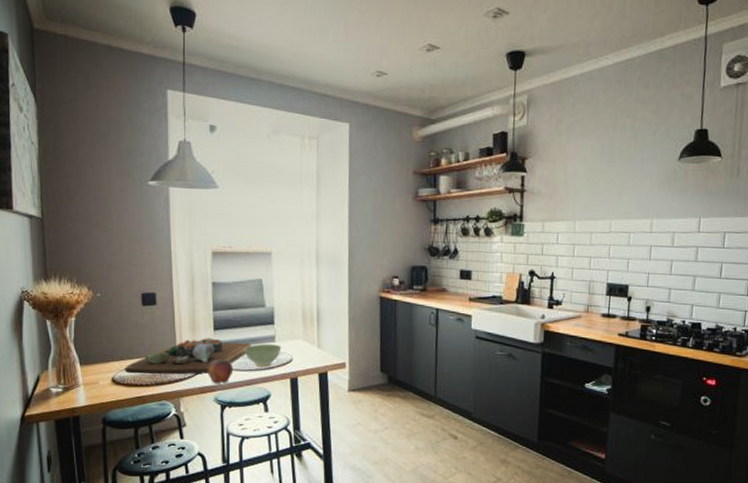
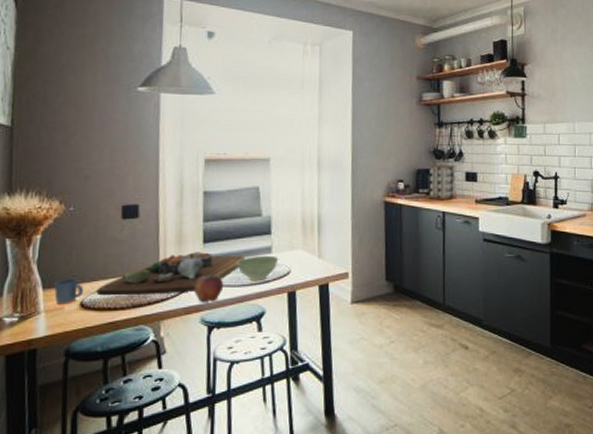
mug: none [88,357,114,380] -> present [53,278,84,305]
spice rack: none [423,257,452,298] -> present [428,160,457,201]

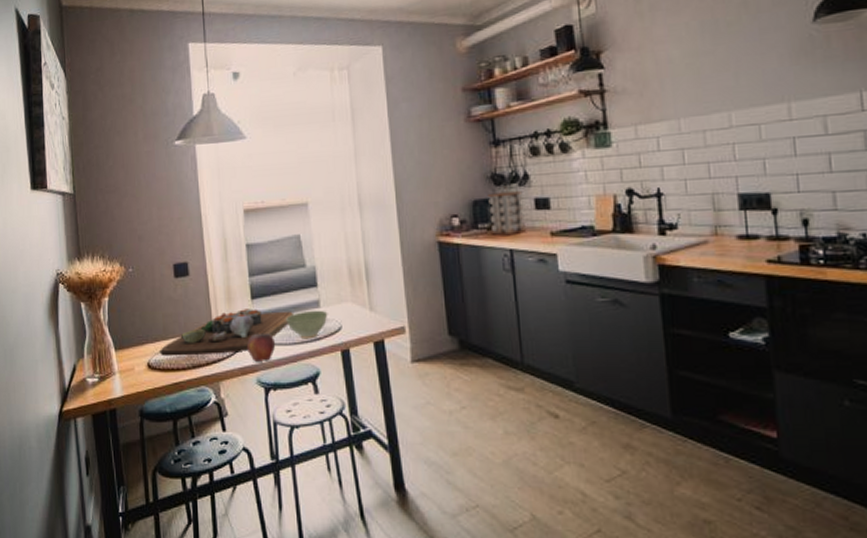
mug: present [53,278,84,305] -> none [123,339,149,366]

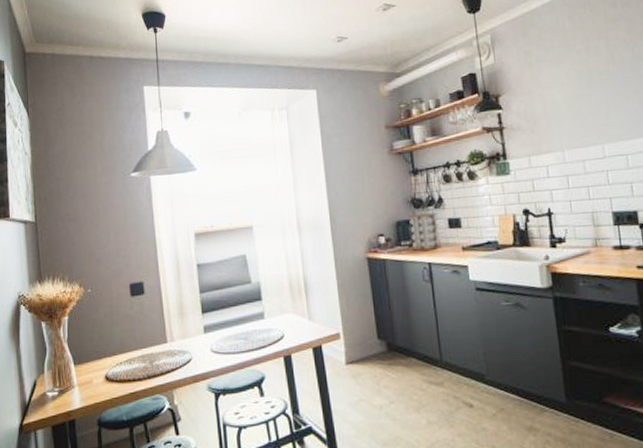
food platter: present [160,309,295,356] -> none [117,322,241,369]
fruit: present [247,331,276,361] -> none [199,342,225,370]
bowl: present [286,310,328,339] -> none [234,321,272,348]

